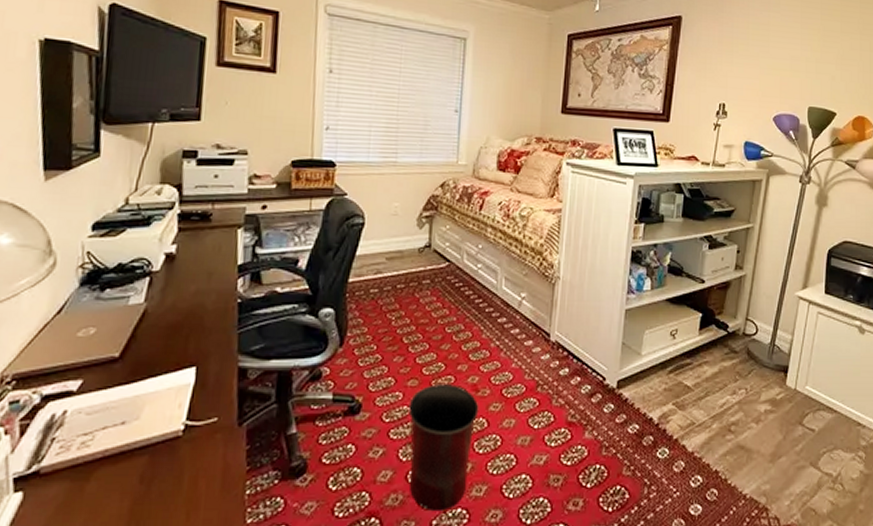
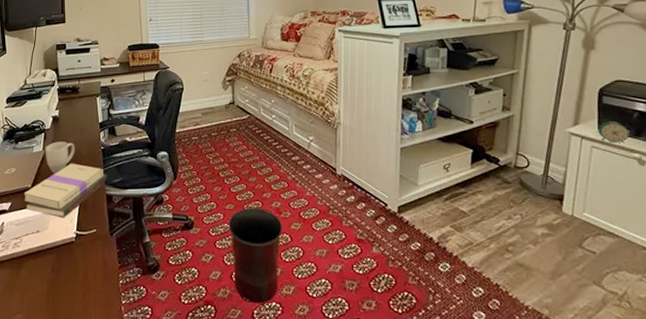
books: none [105,322,243,402] -> present [24,163,108,218]
mug: none [148,290,197,337] -> present [45,142,75,174]
alarm clock: none [825,285,853,310] -> present [598,121,630,144]

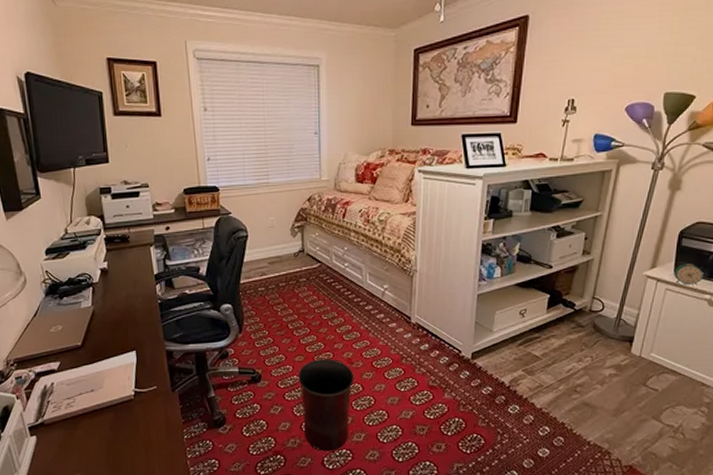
books: present [24,163,108,218] -> none [73,318,167,376]
mug: present [45,142,75,174] -> none [94,296,129,330]

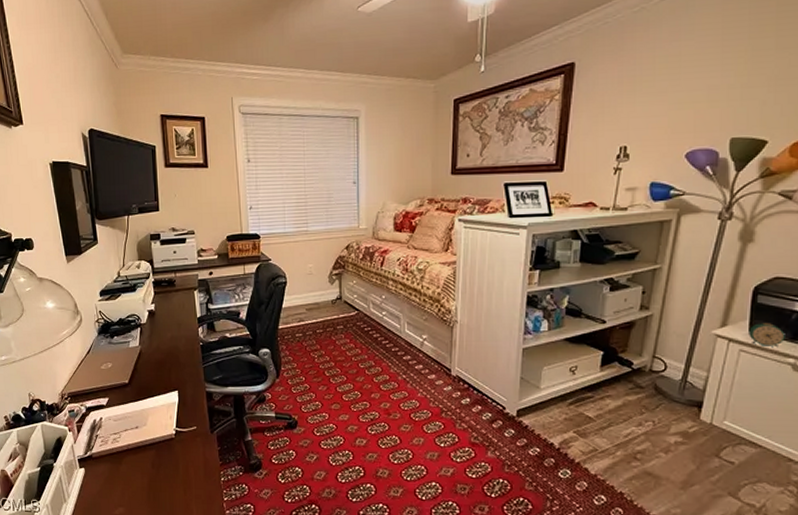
waste bin: present [298,359,355,451] -> none [334,408,392,504]

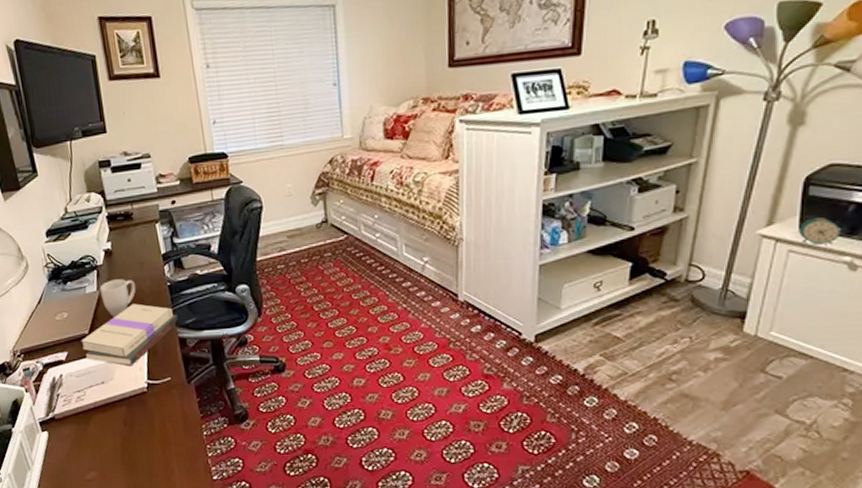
books: none [121,359,207,415] -> present [81,303,179,367]
mug: none [141,337,173,370] -> present [99,279,136,317]

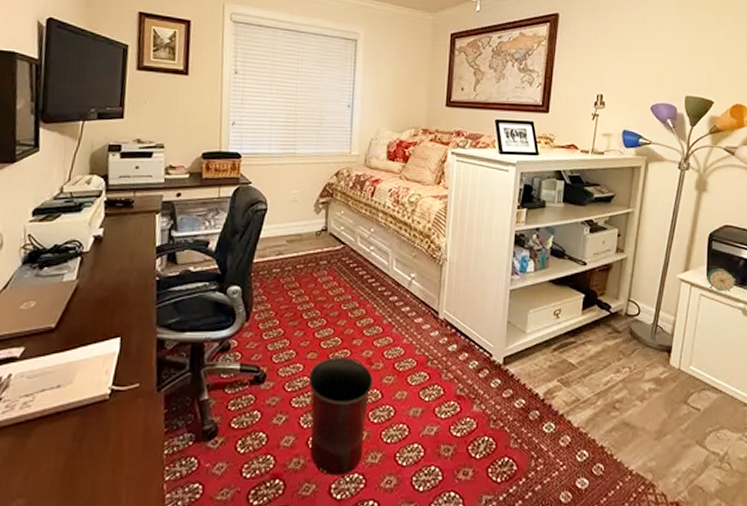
books: present [81,303,179,367] -> none [44,297,161,369]
mug: present [99,279,136,317] -> none [79,269,121,310]
waste bin: none [327,344,394,450] -> present [308,357,373,475]

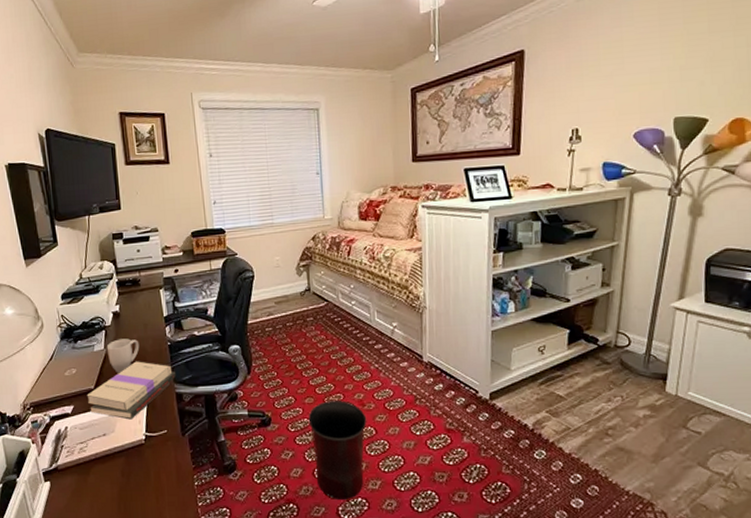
books: none [44,297,161,369] -> present [86,361,177,420]
mug: none [79,269,121,310] -> present [106,338,140,373]
alarm clock: present [707,268,736,293] -> none [705,293,739,317]

